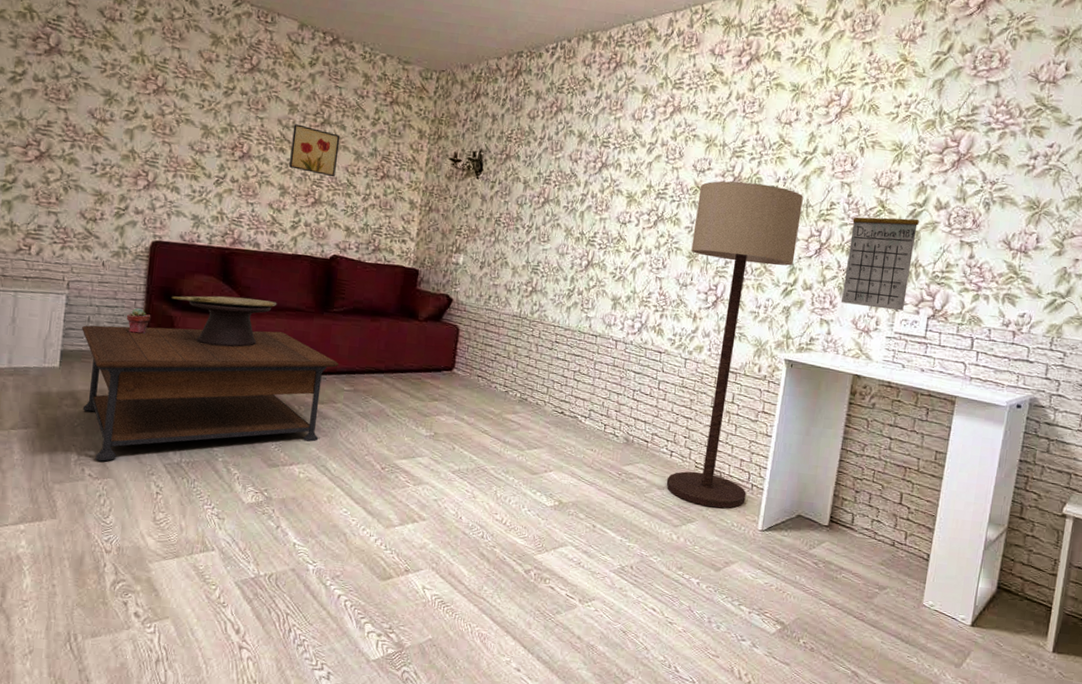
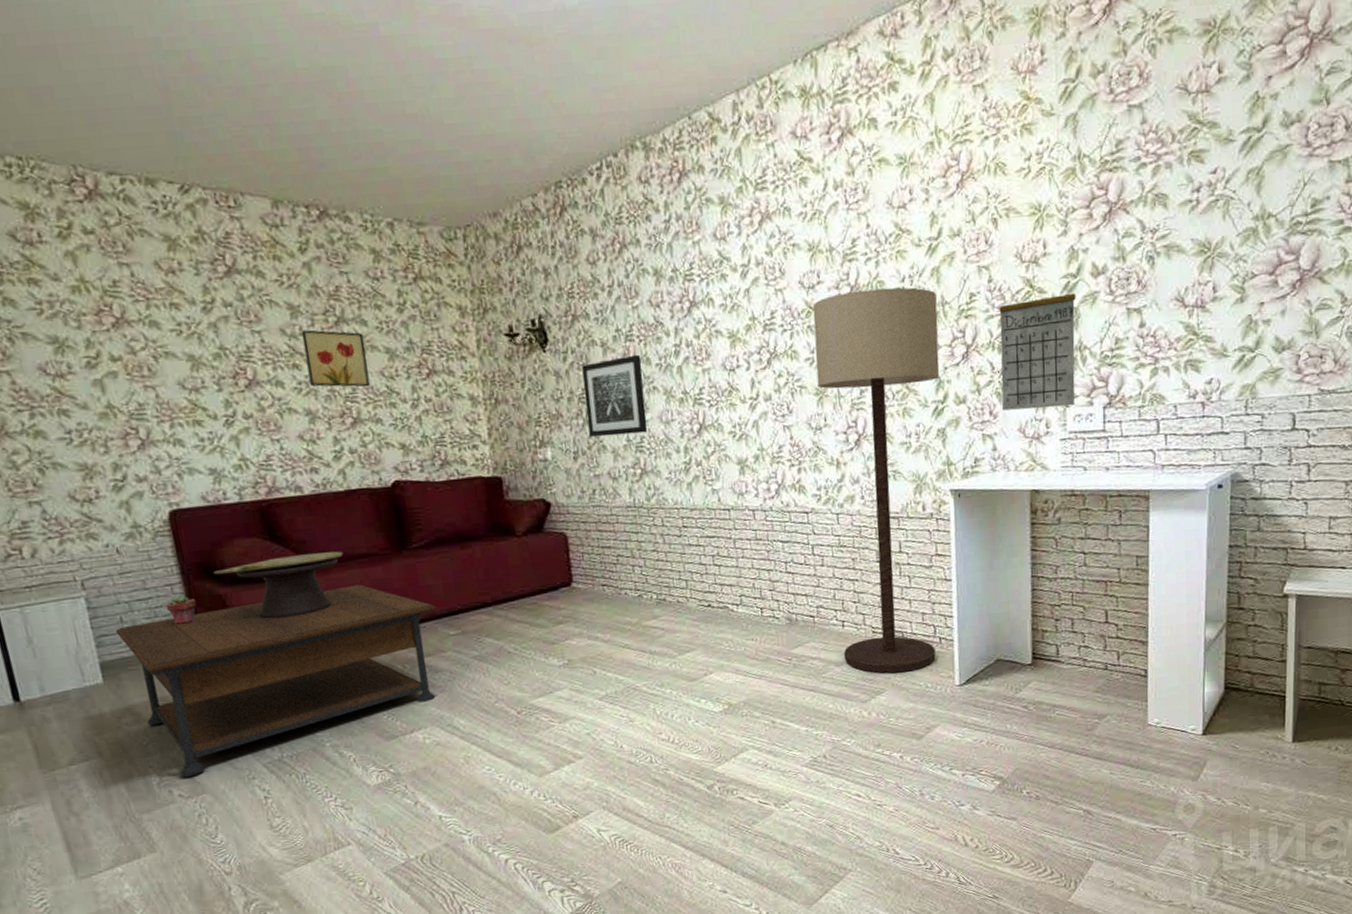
wall art: none [497,194,553,259] -> present [582,354,648,438]

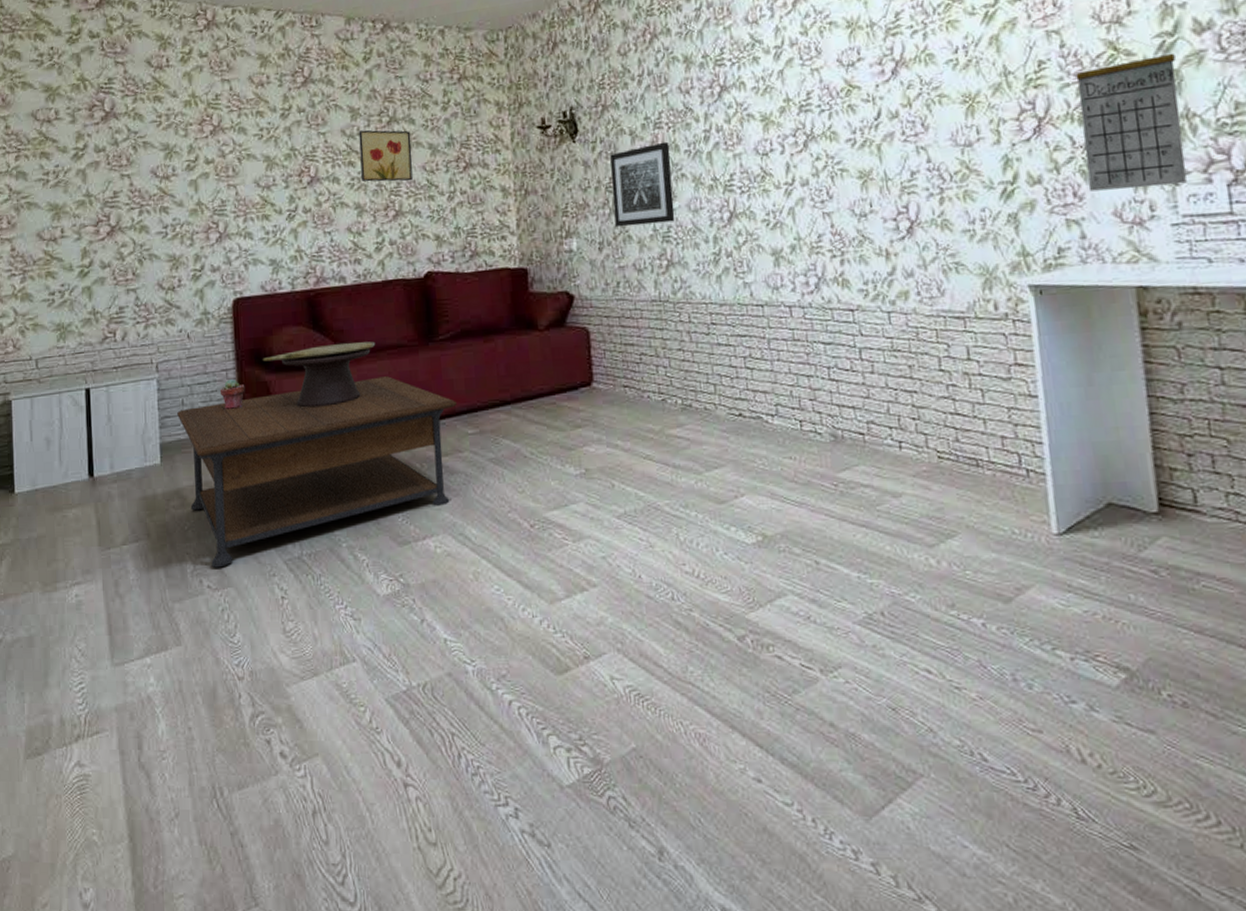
floor lamp: present [812,287,940,674] -> none [853,58,1023,512]

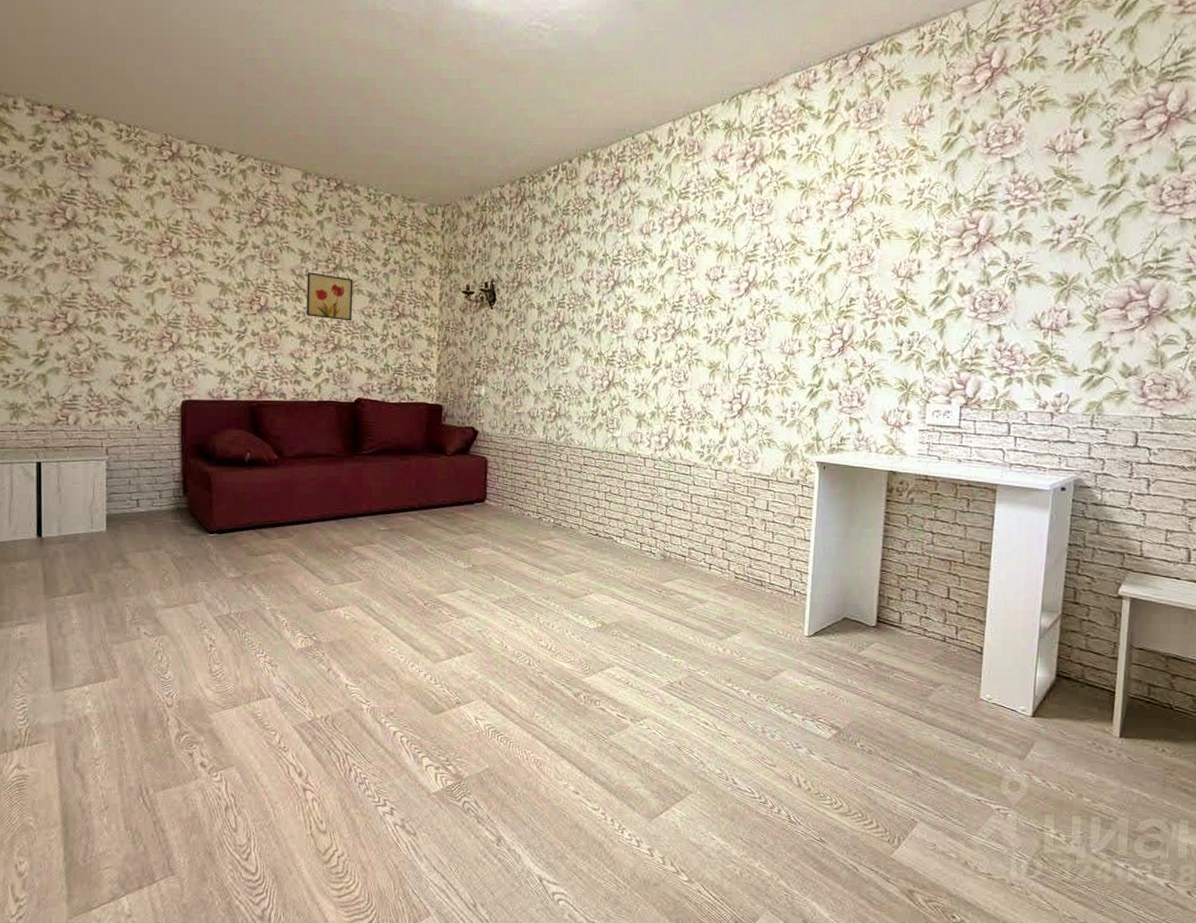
coffee table: present [177,376,457,568] -> none [124,478,373,619]
potted succulent: present [219,379,245,409] -> none [165,468,188,492]
decorative bowl: present [262,341,376,408] -> none [205,448,308,498]
wall art: present [610,141,676,228] -> none [518,318,568,383]
calendar: present [1075,35,1187,192] -> none [869,288,943,402]

